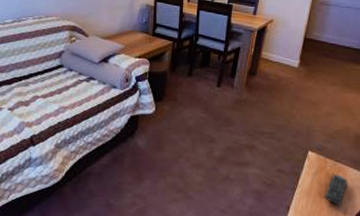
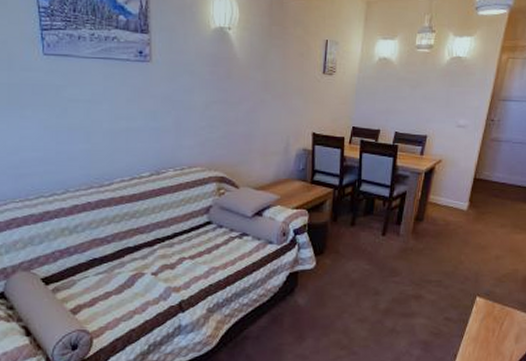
remote control: present [325,174,347,205] -> none [492,318,515,349]

